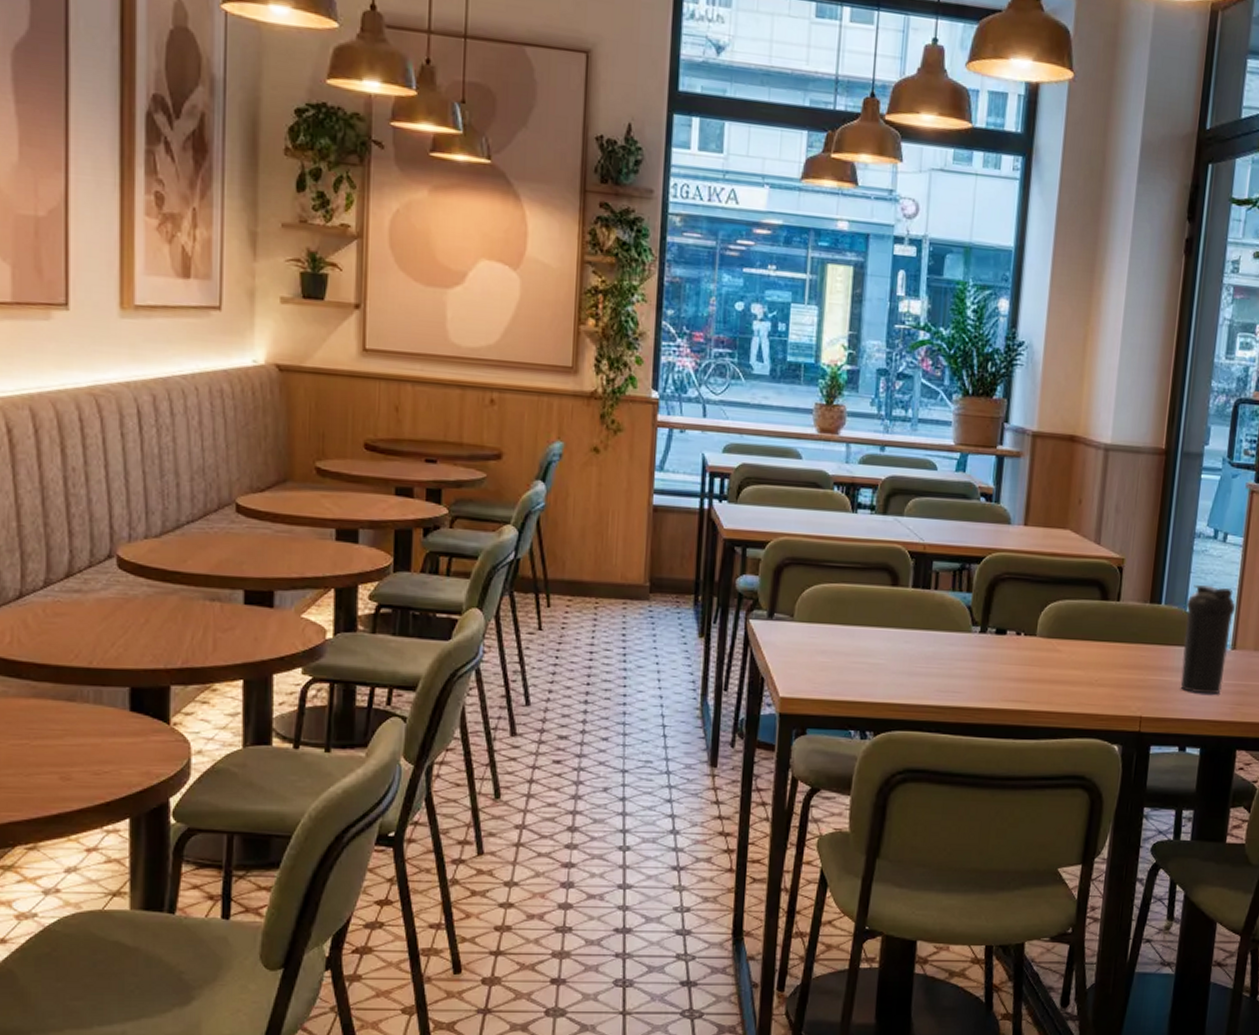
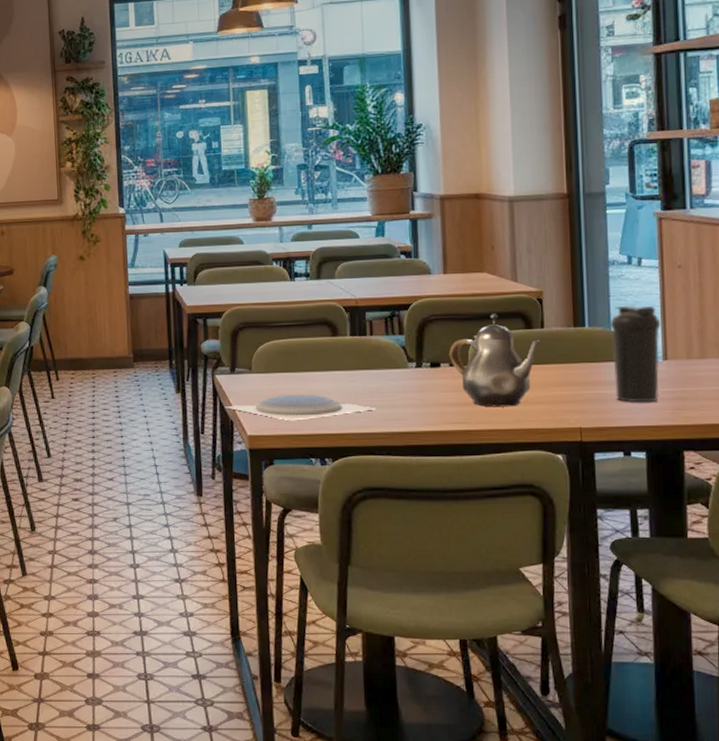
plate: none [756,651,931,684] -> present [225,394,376,421]
teapot: none [1017,578,1114,688] -> present [448,313,540,407]

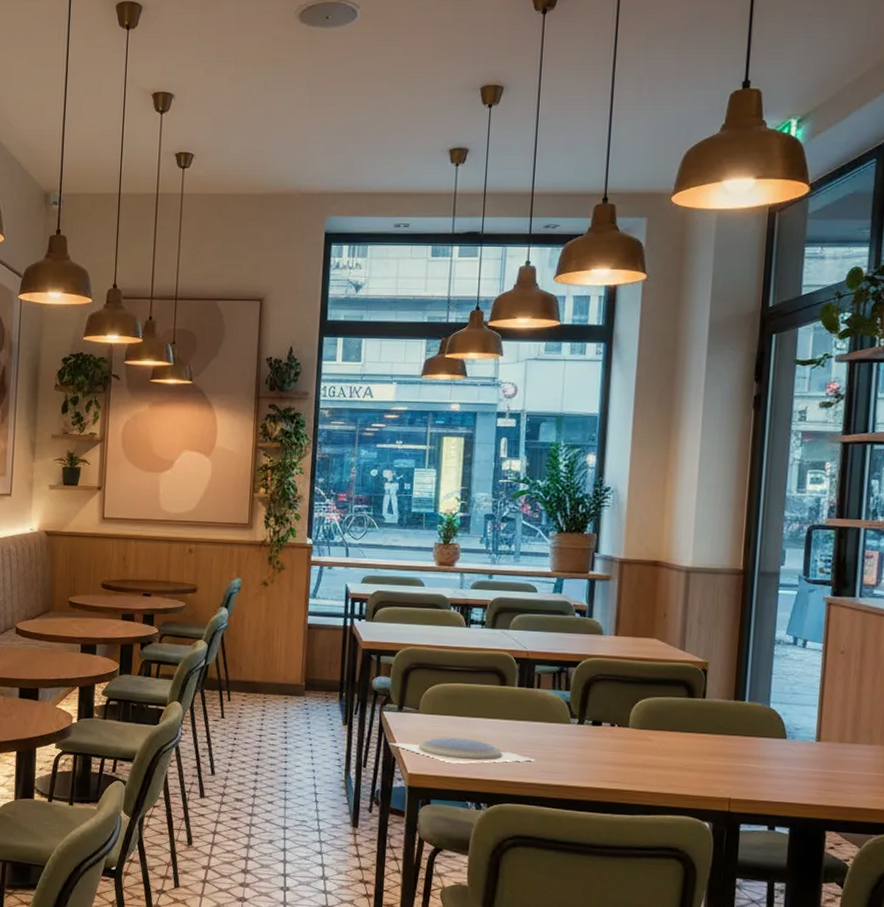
teapot: present [448,313,540,407] -> none [611,679,700,772]
water bottle: present [610,305,661,403] -> none [767,684,819,781]

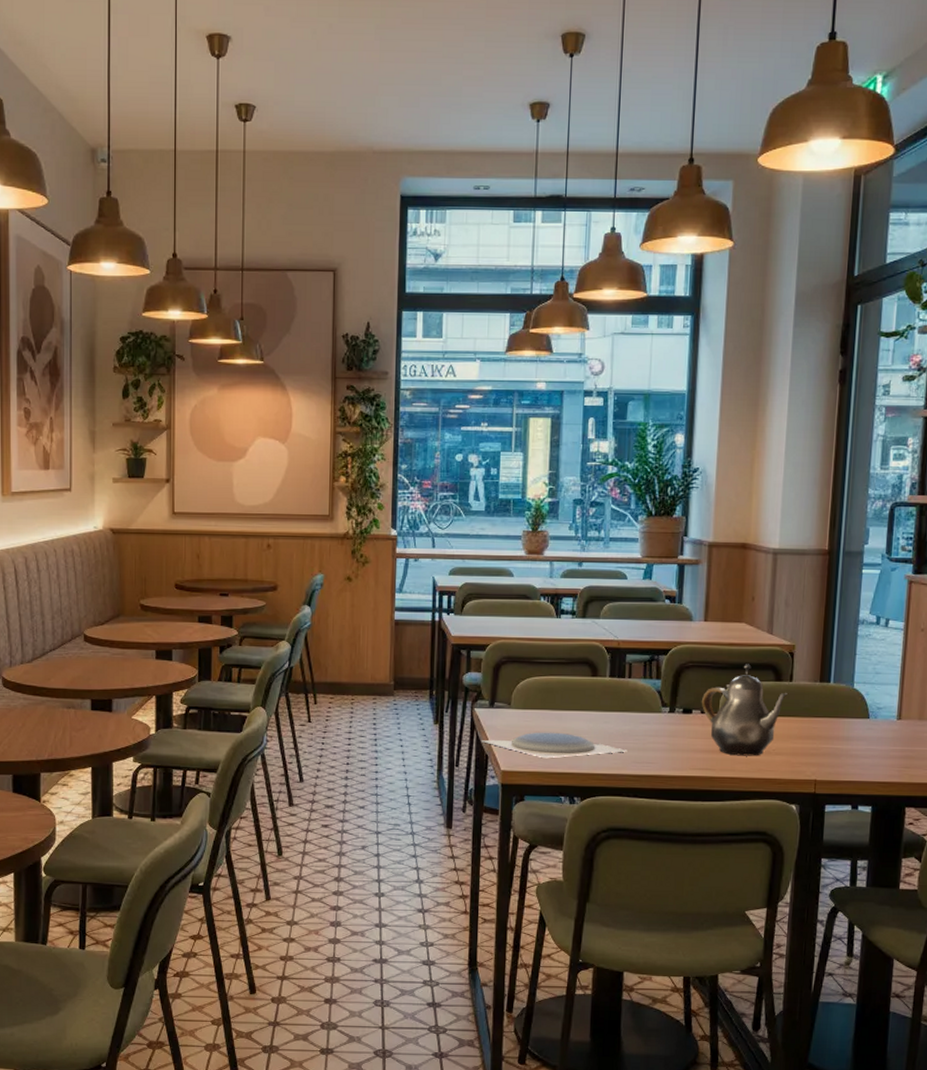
teapot: none [611,679,700,772] -> present [701,664,787,756]

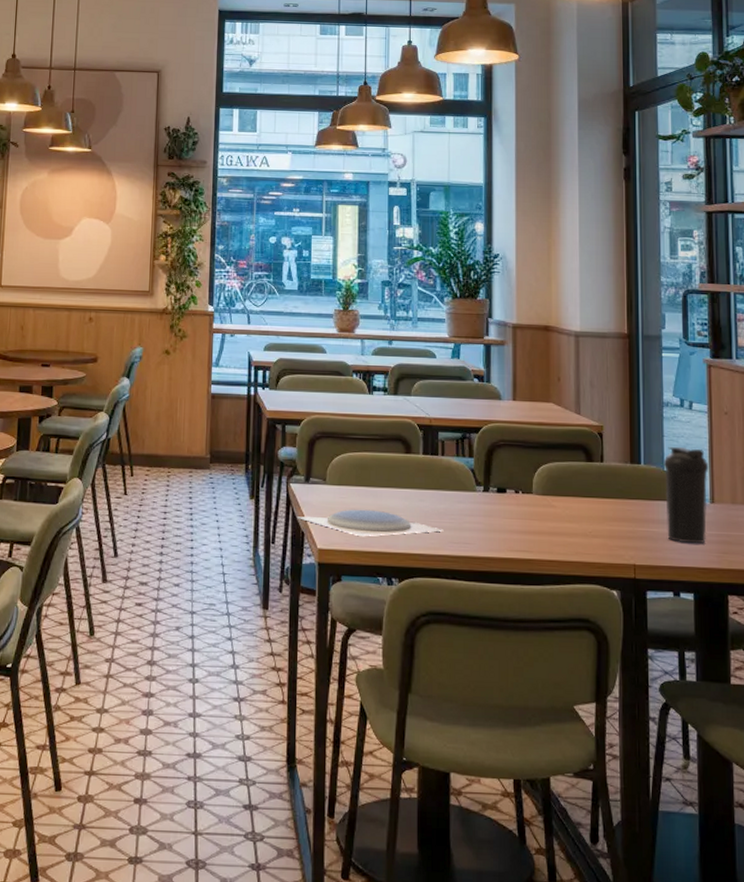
teapot: present [701,664,787,756] -> none [514,443,599,539]
water bottle: none [850,664,900,759] -> present [663,446,709,544]

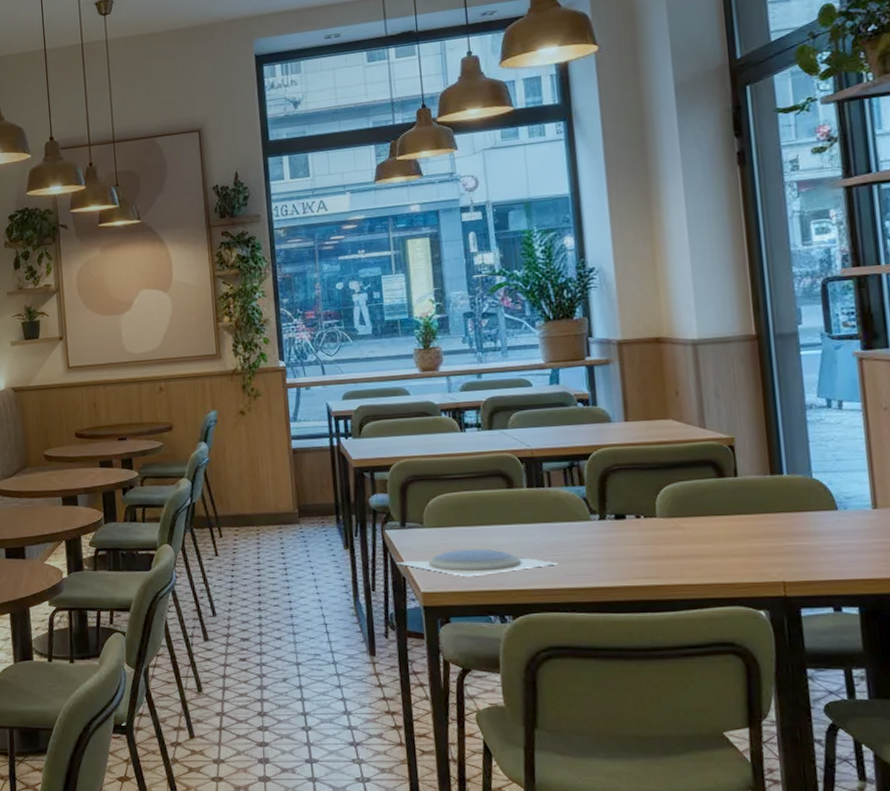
water bottle: present [663,446,709,544] -> none [810,450,870,555]

